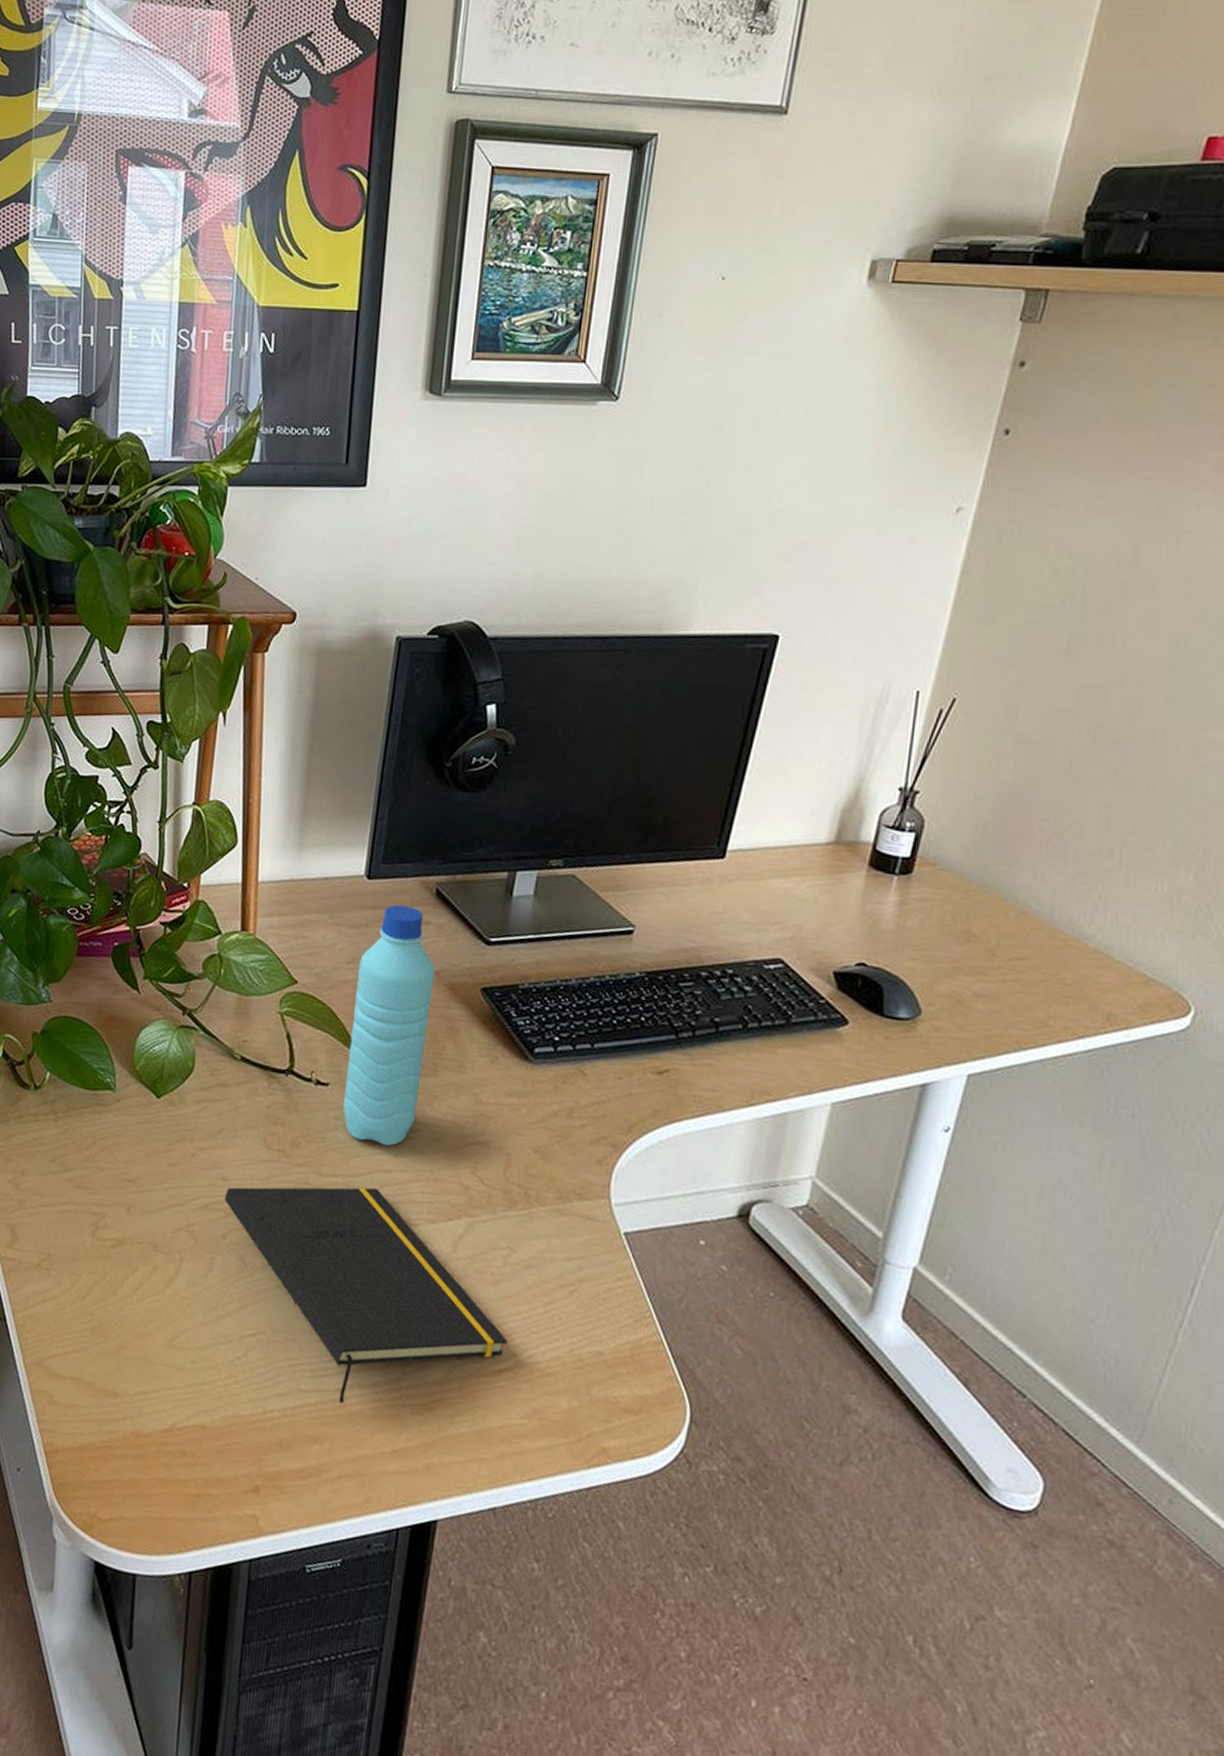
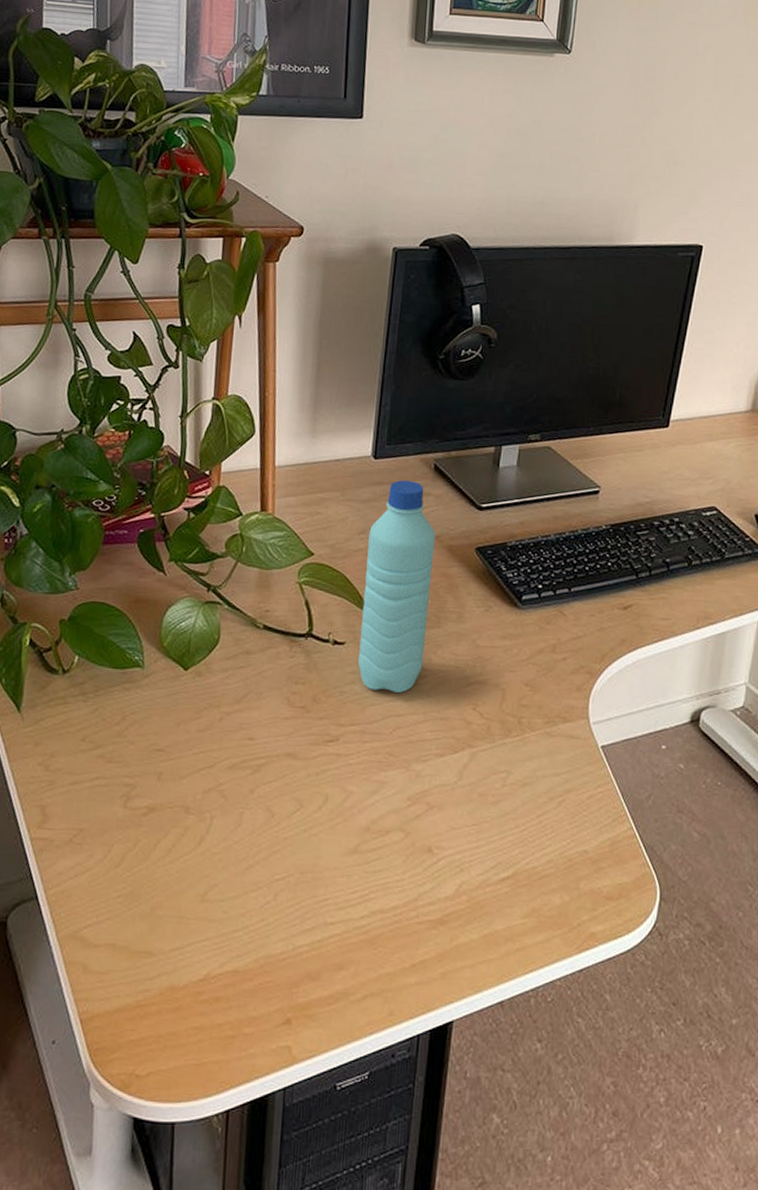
notepad: present [225,1186,508,1404] -> none [252,731,509,930]

